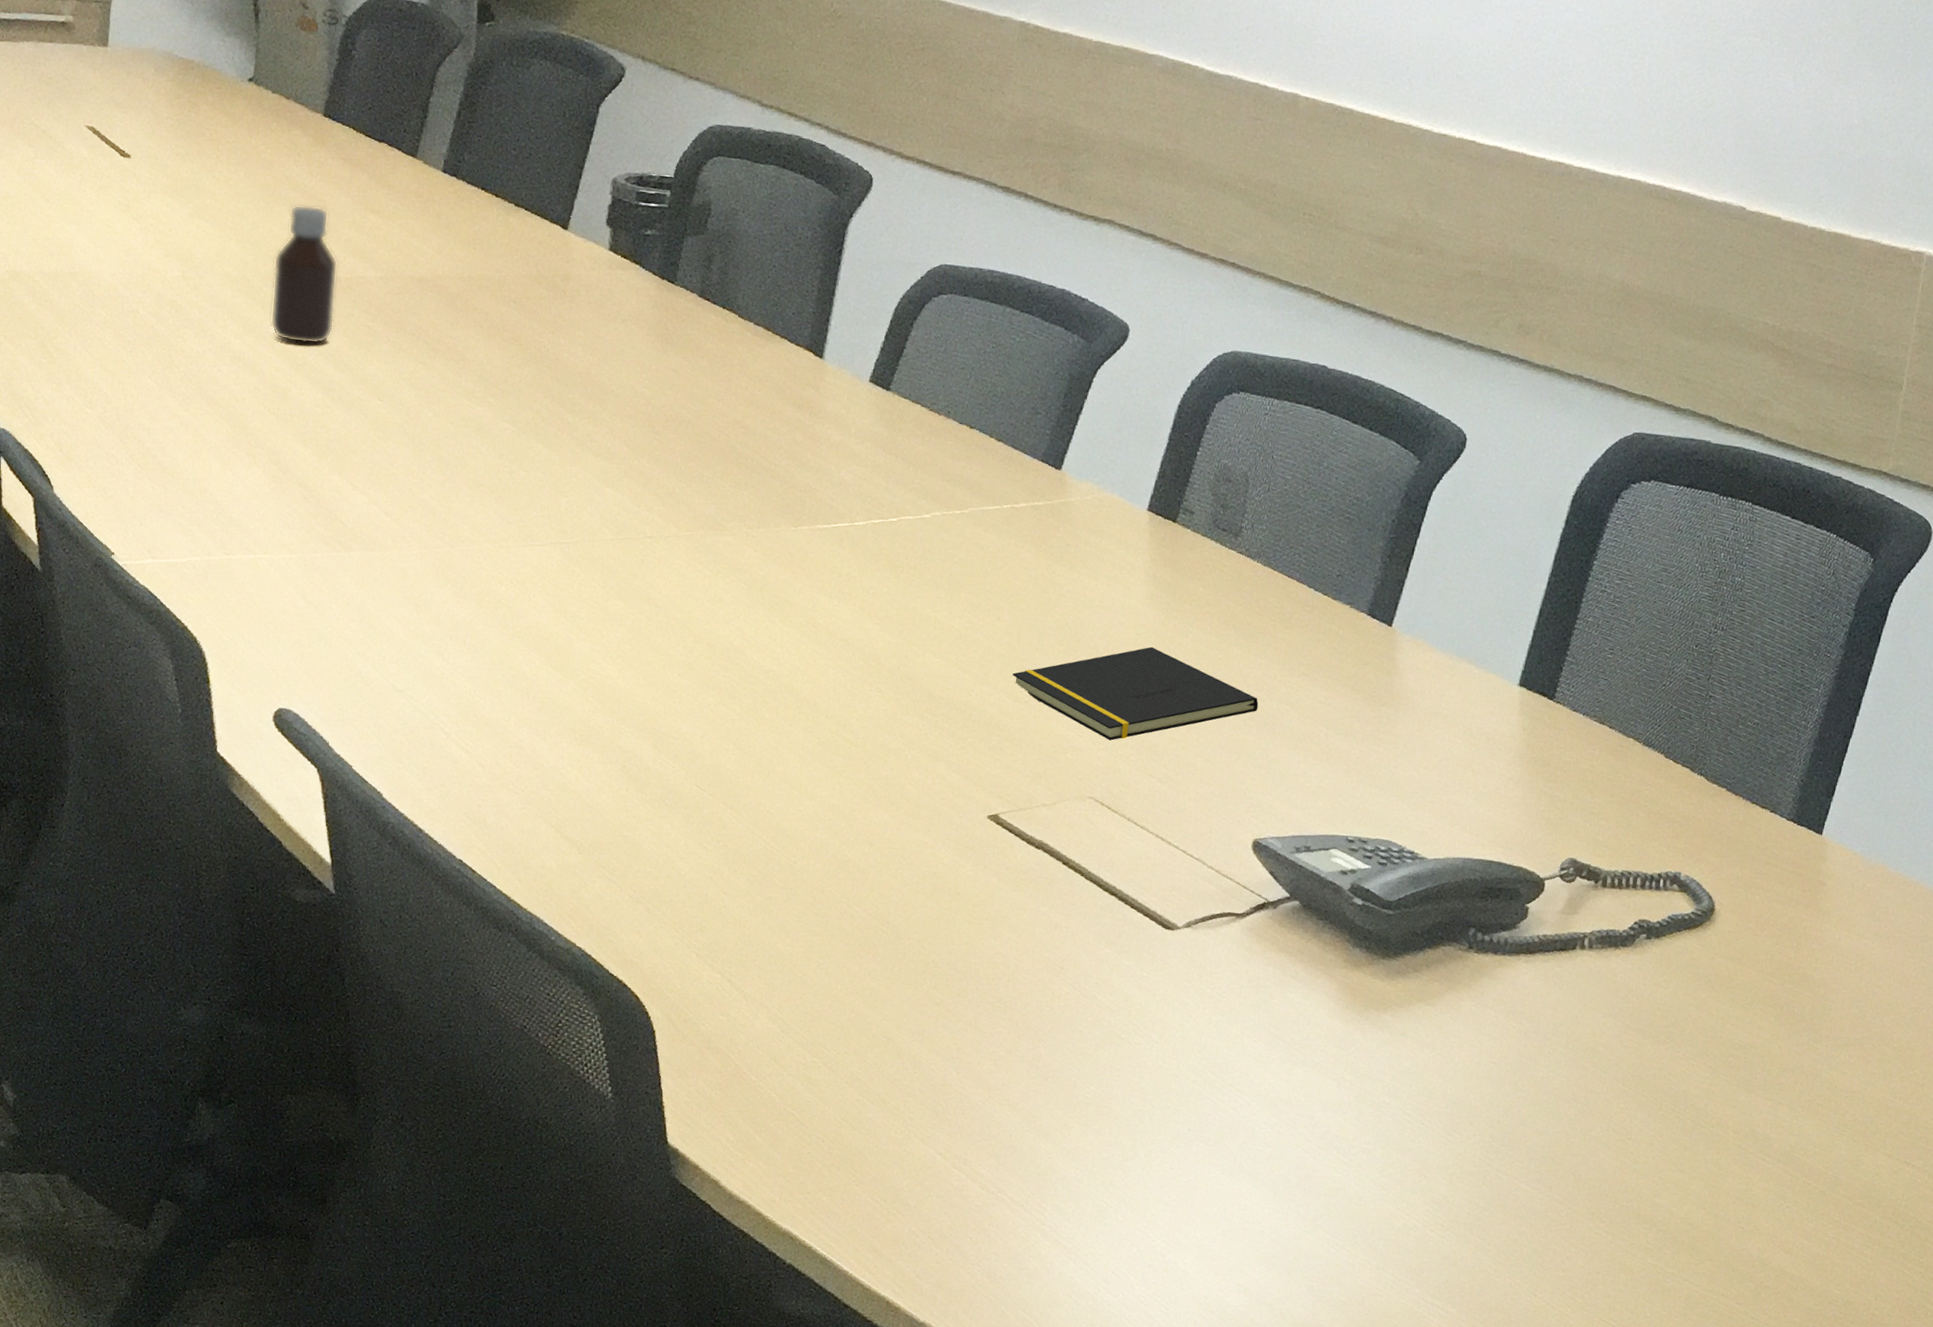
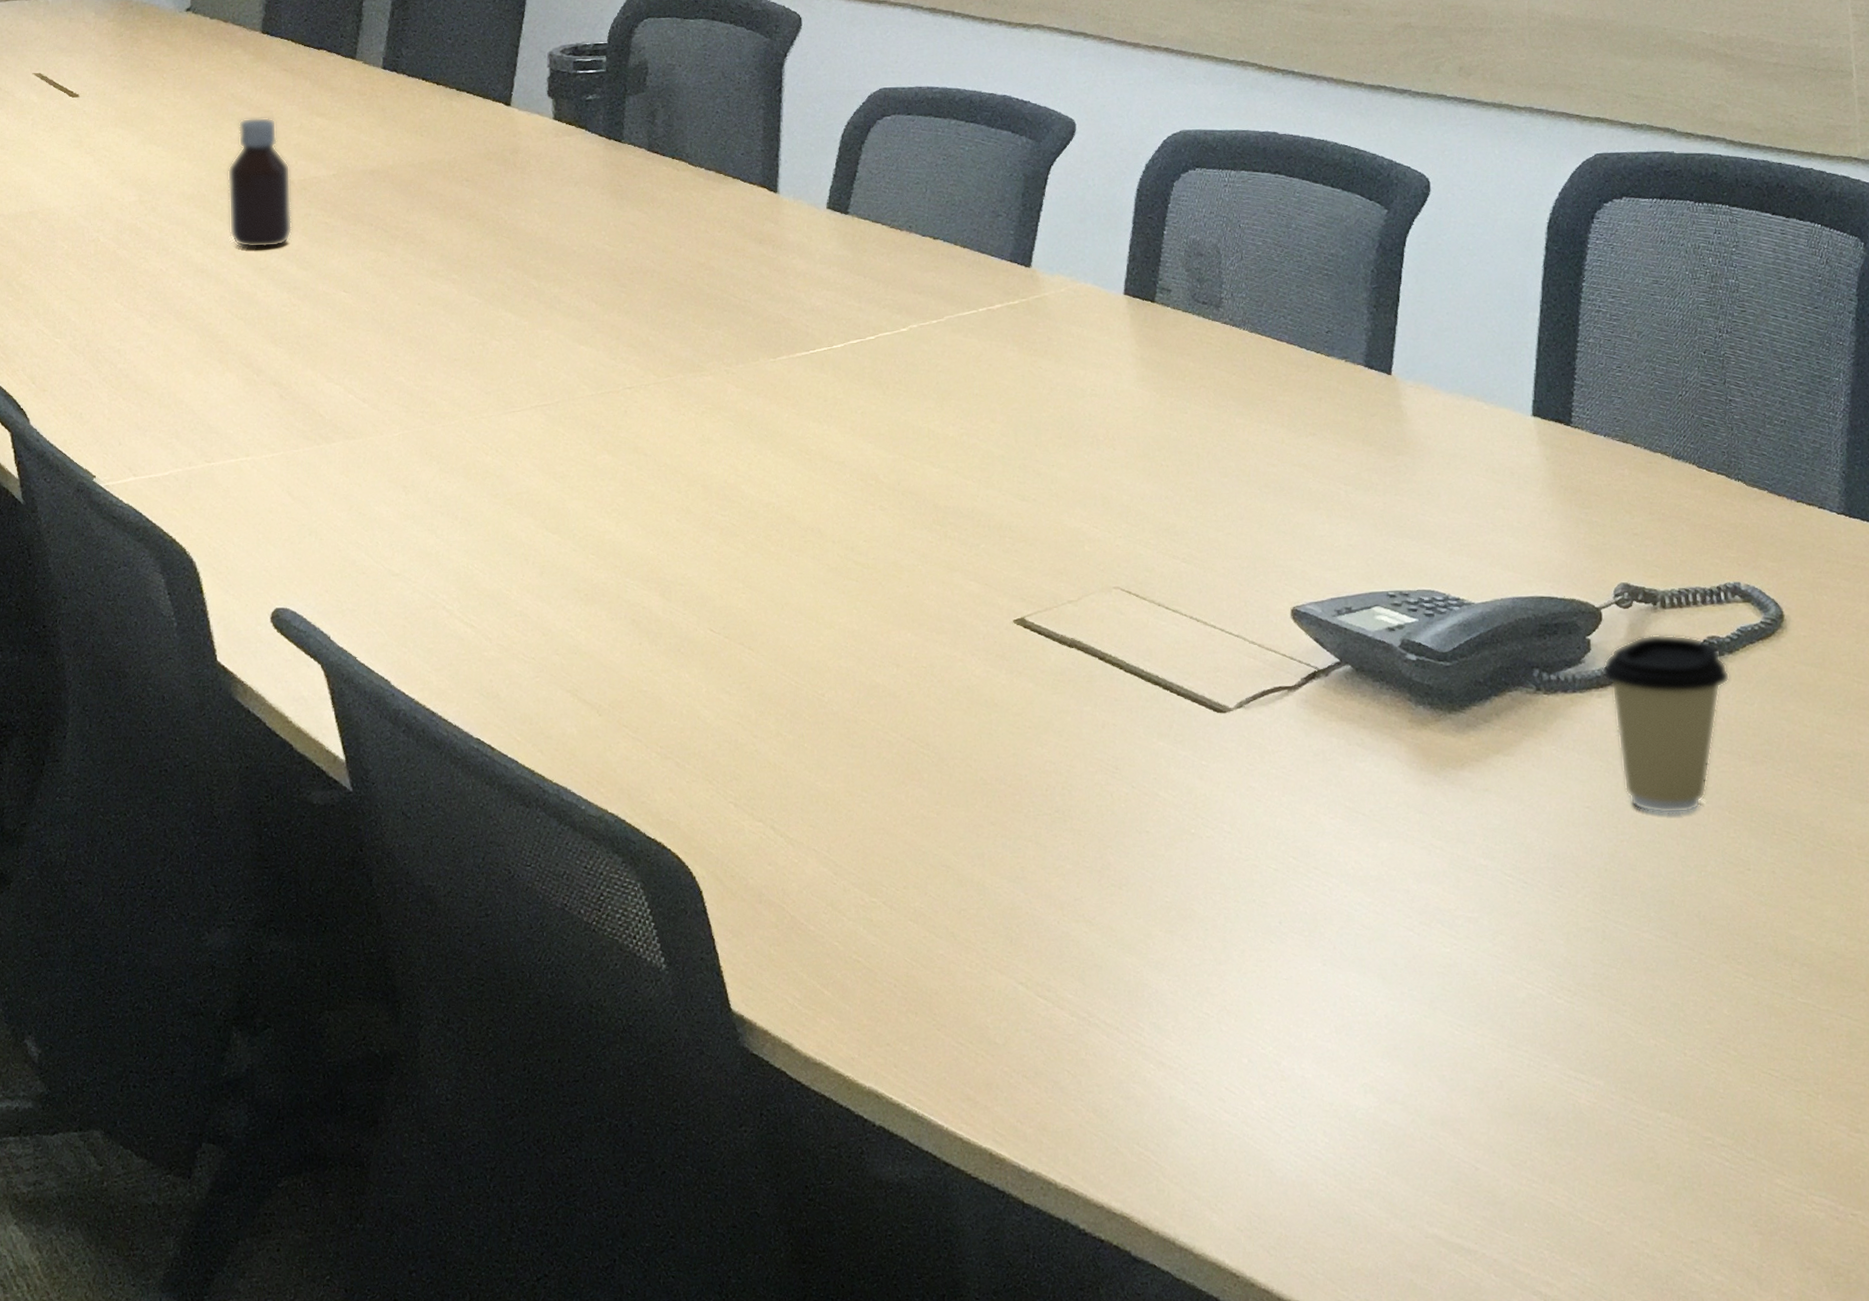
notepad: present [1012,646,1259,741] -> none [1015,427,1271,527]
coffee cup: none [1531,910,1652,1081] -> present [1601,634,1730,814]

